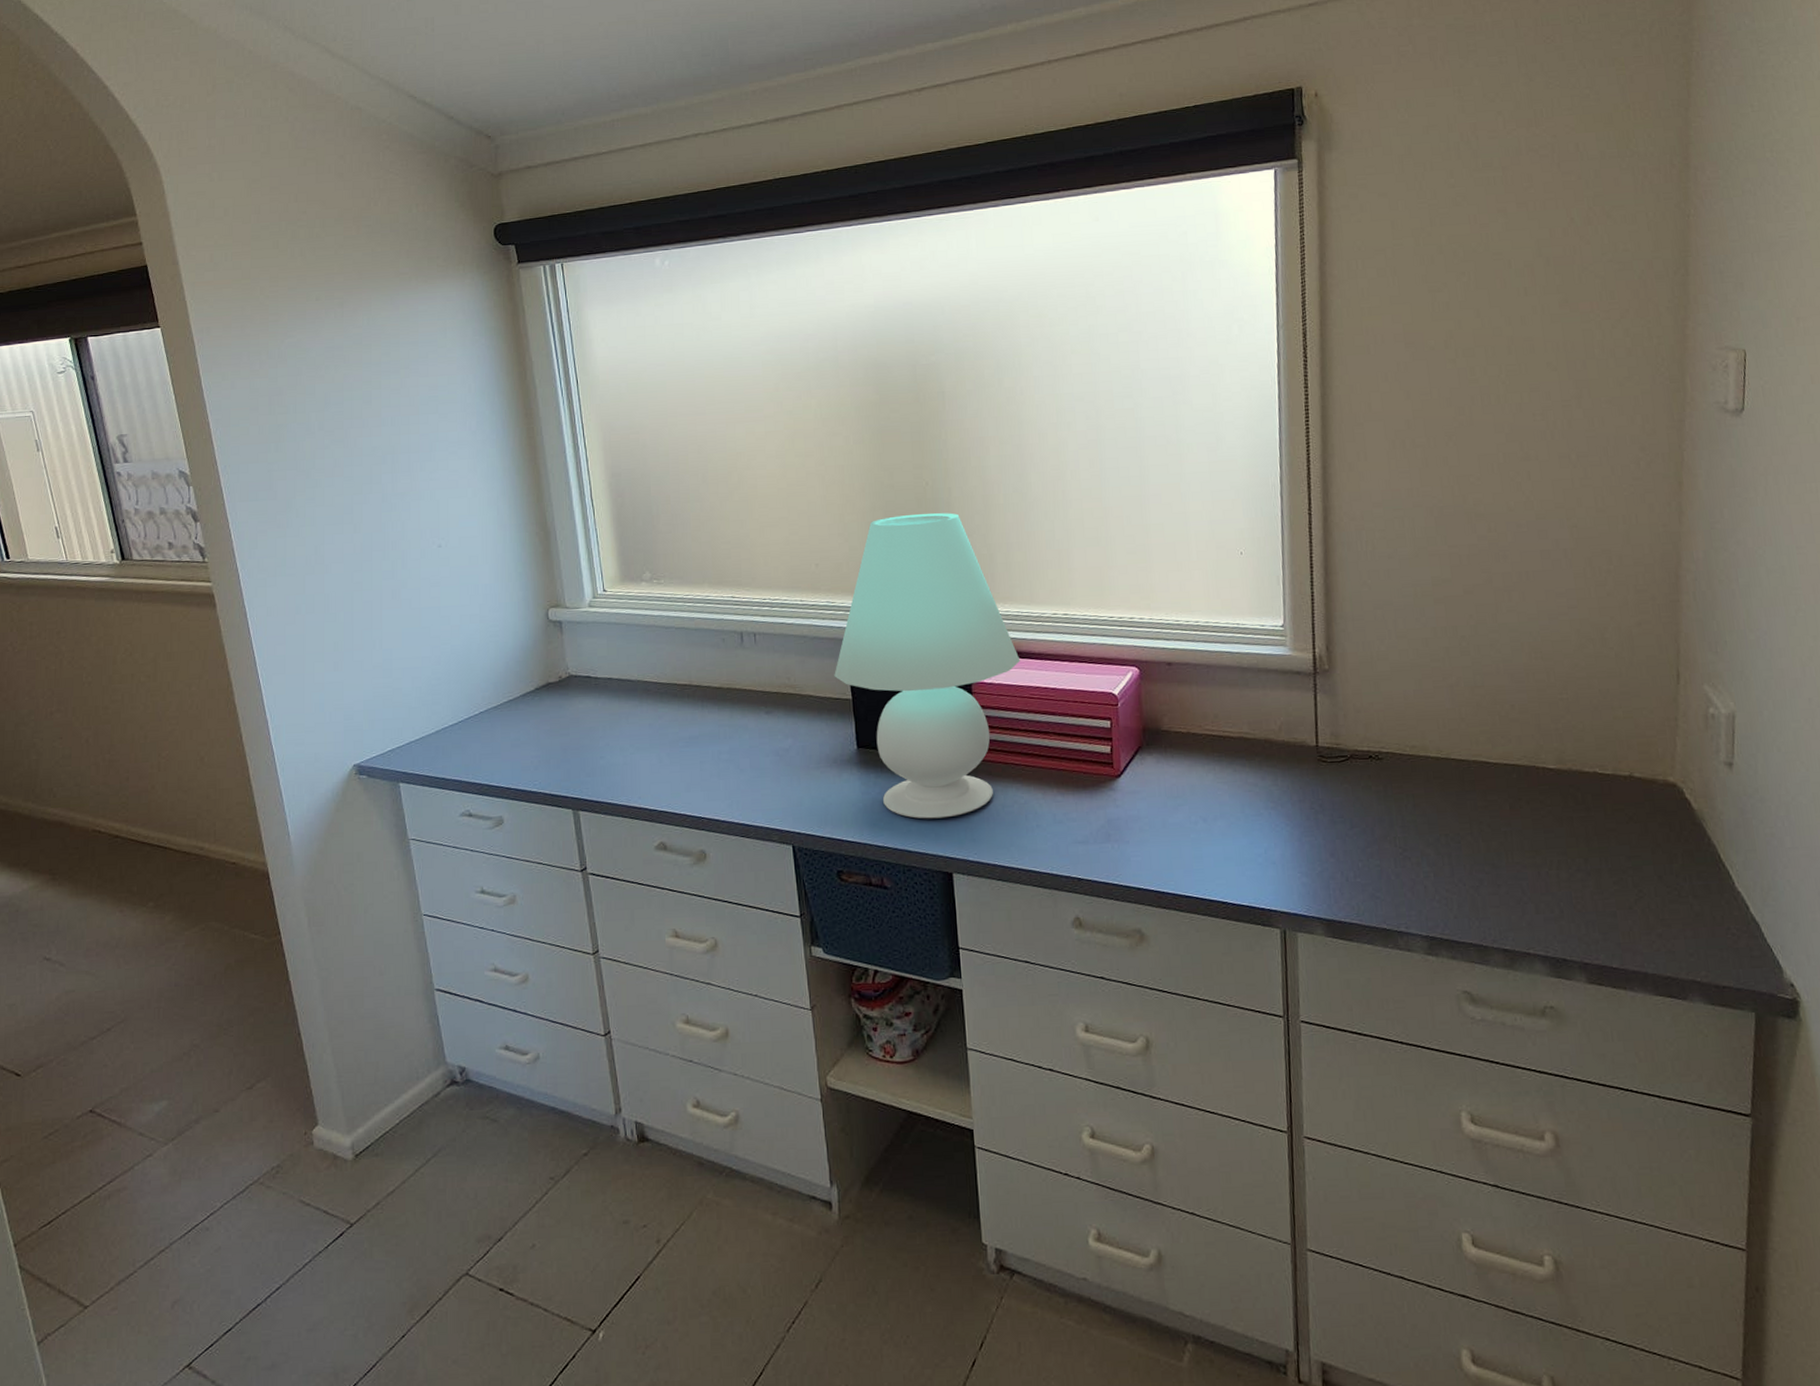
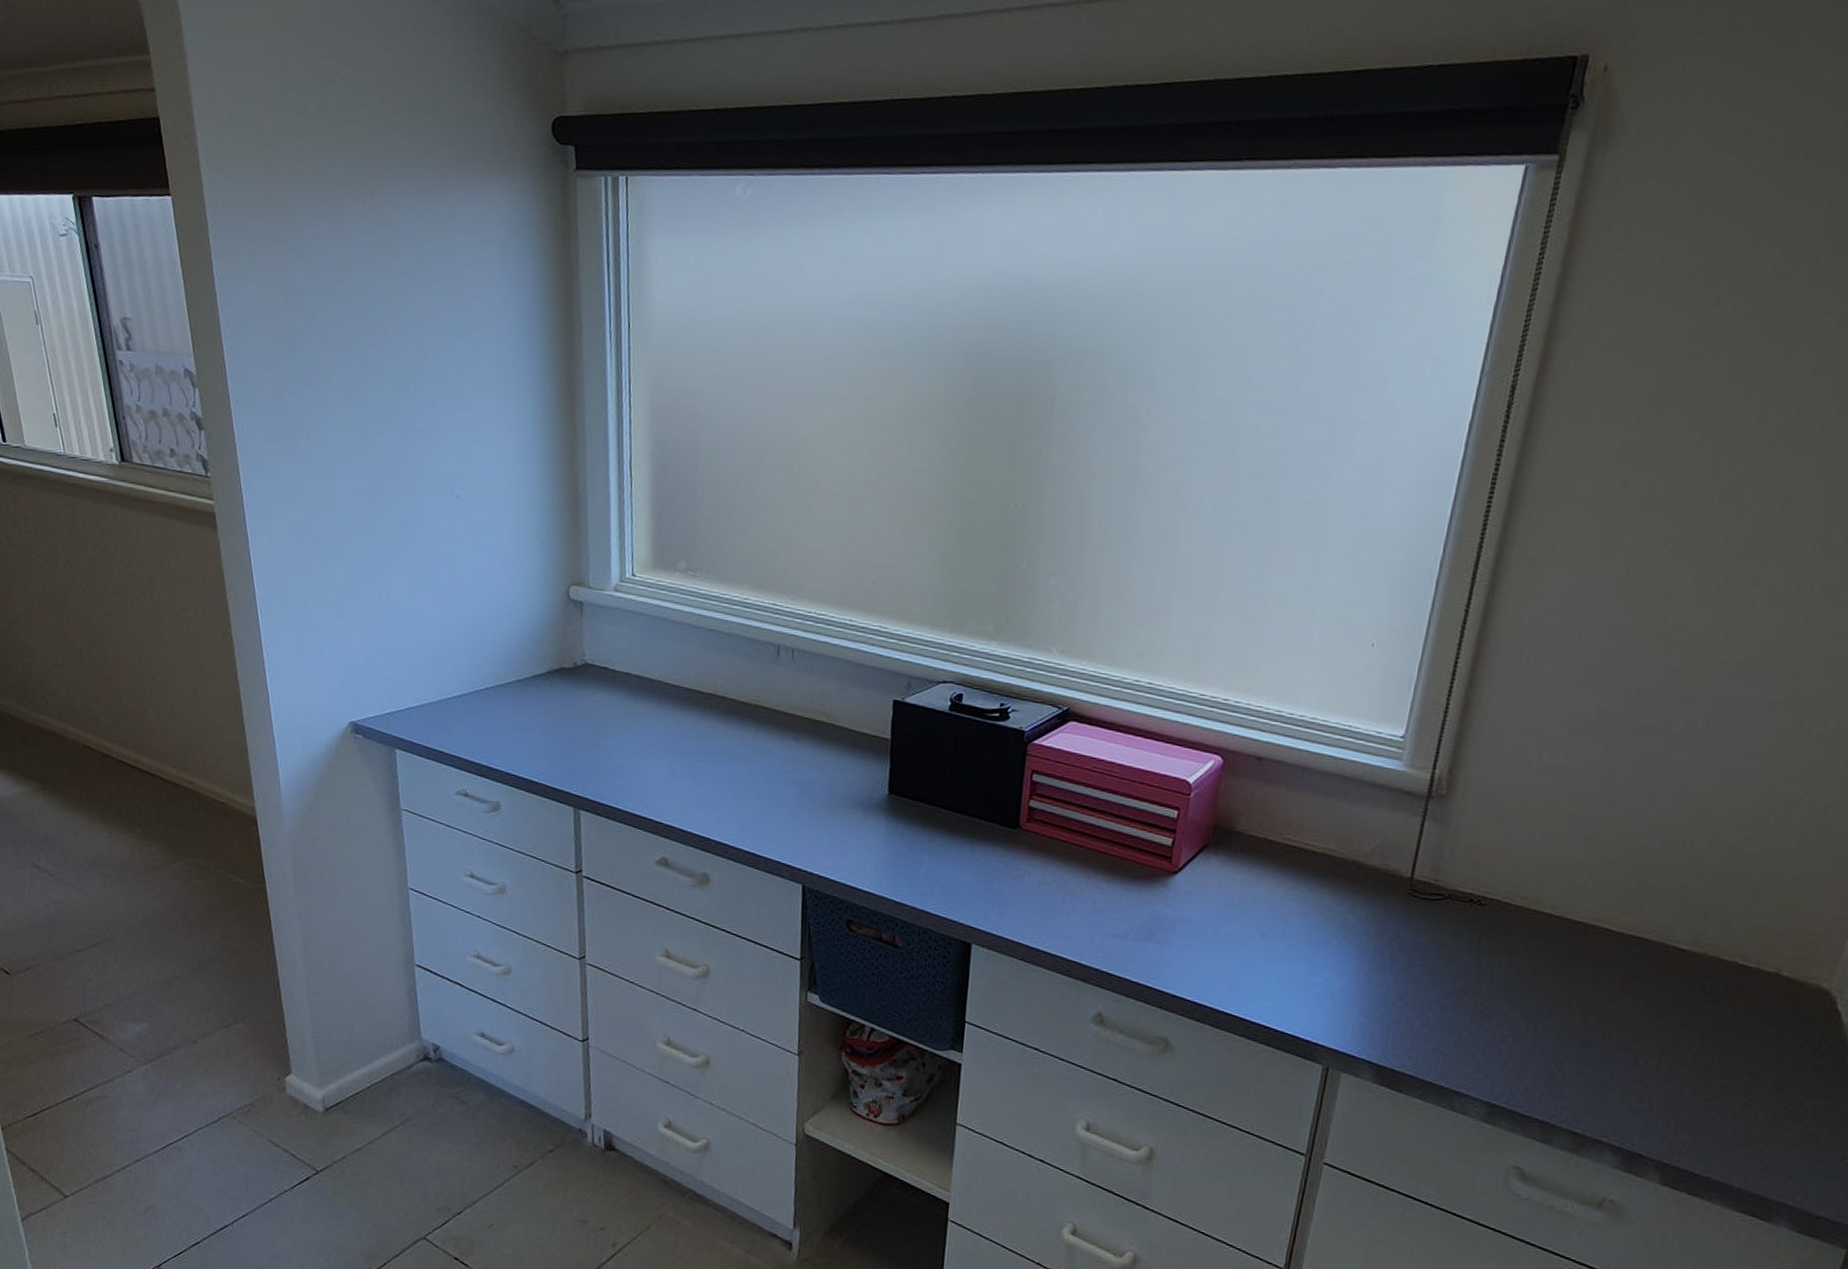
table lamp: present [834,513,1021,819] -> none [875,539,1088,885]

